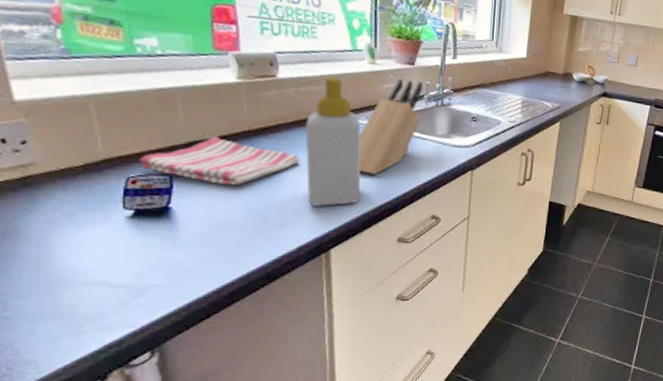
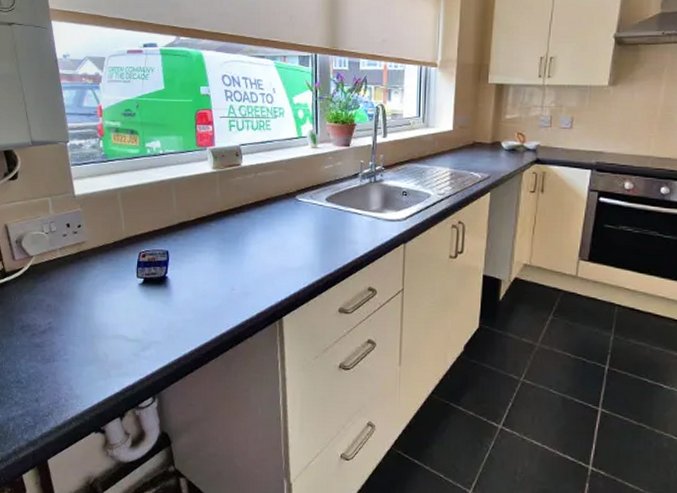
dish towel: present [139,136,300,185] -> none [147,217,258,258]
soap bottle: present [305,75,361,206] -> none [262,160,307,278]
knife block: present [358,78,424,175] -> none [304,159,358,248]

